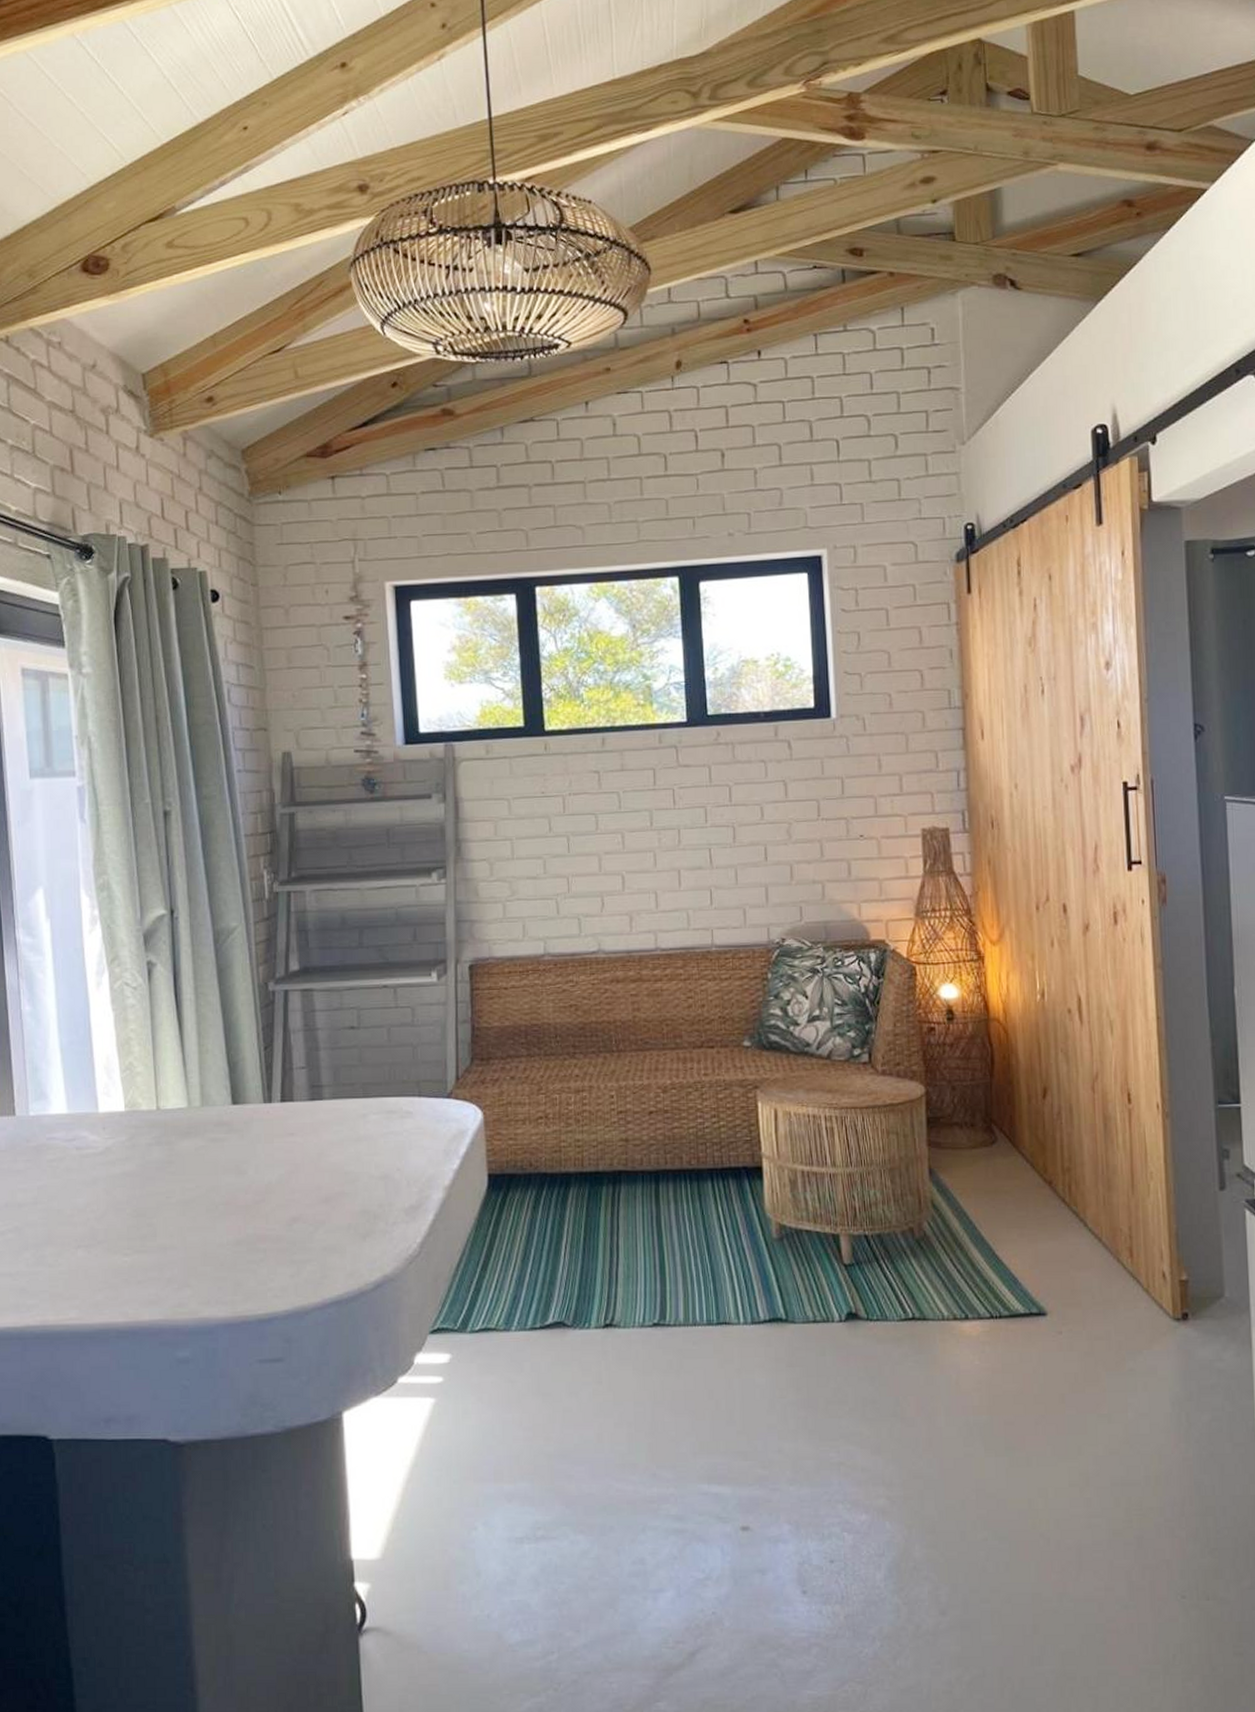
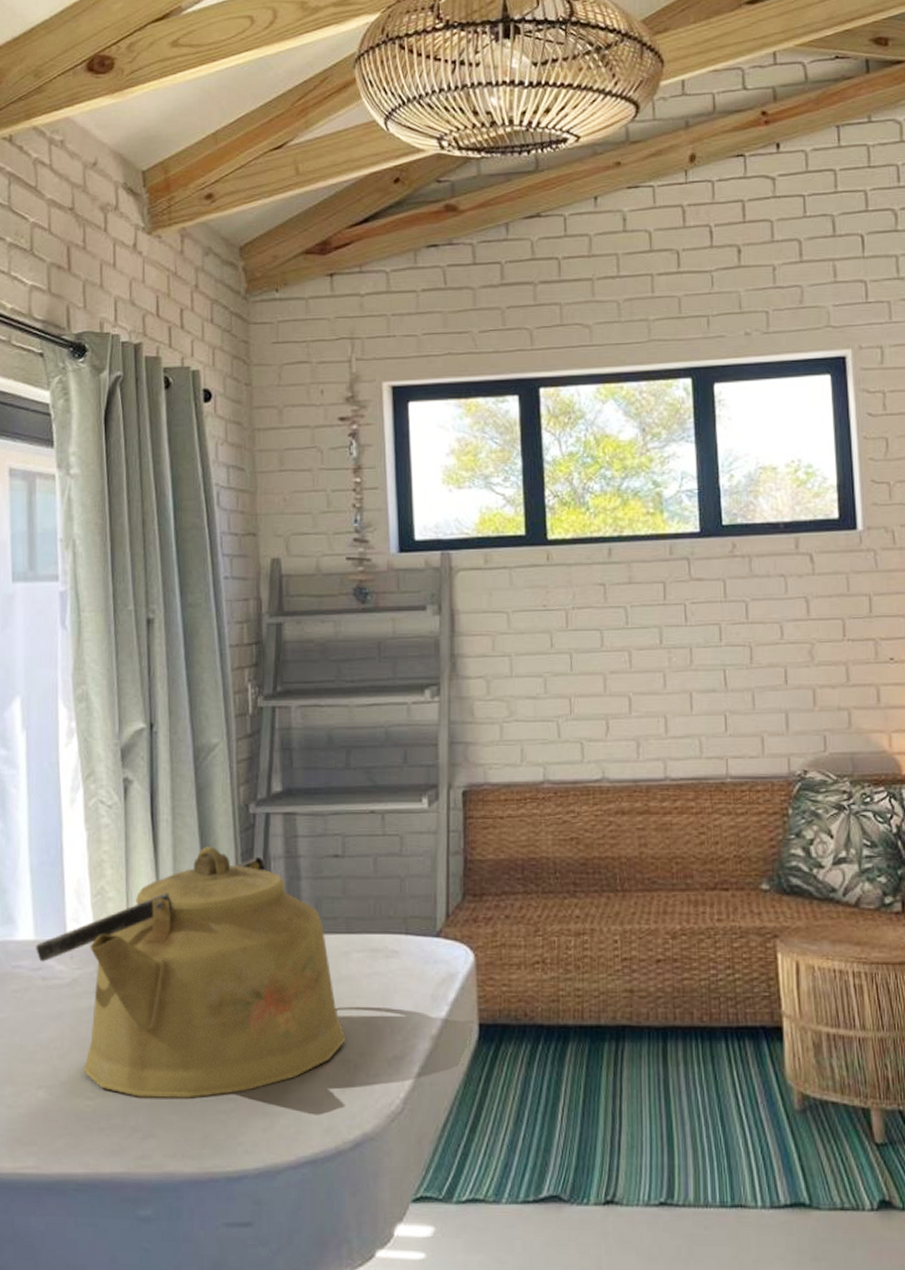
kettle: none [69,1022,365,1253] -> present [36,846,345,1100]

